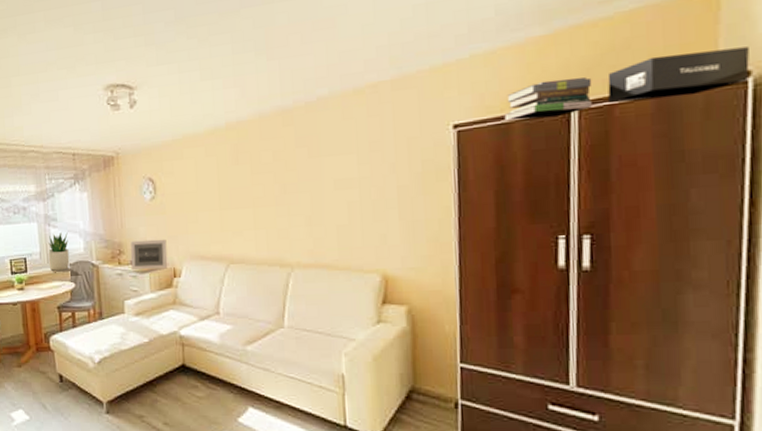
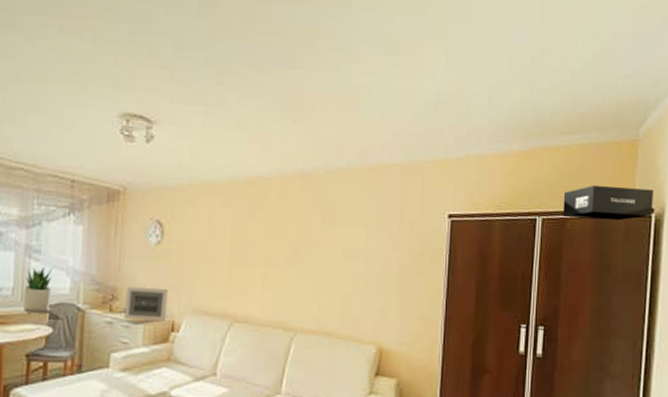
books: present [504,77,592,121] -> none [488,189,553,222]

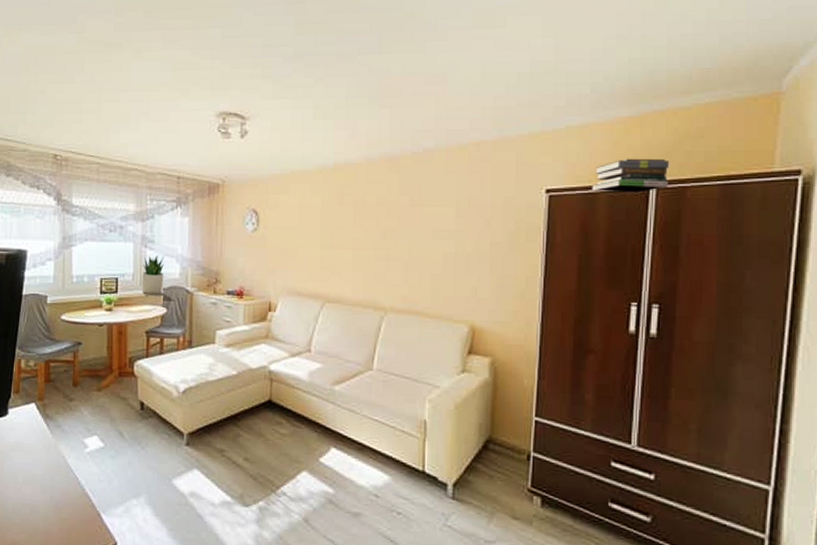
picture frame: present [124,286,168,322] -> none [226,270,265,302]
books: none [488,189,553,222] -> present [592,158,670,193]
box: present [563,184,653,221] -> none [683,147,801,186]

